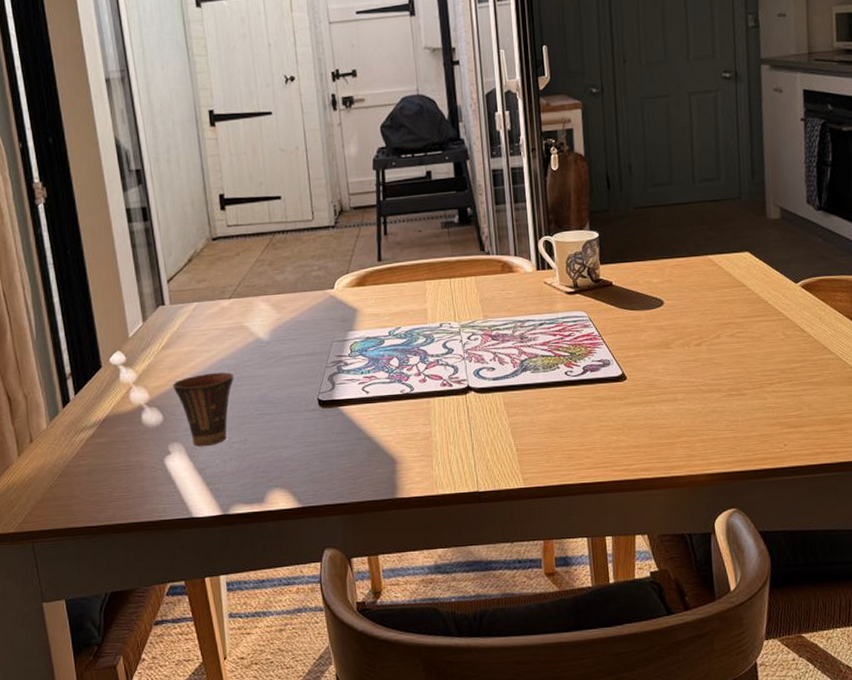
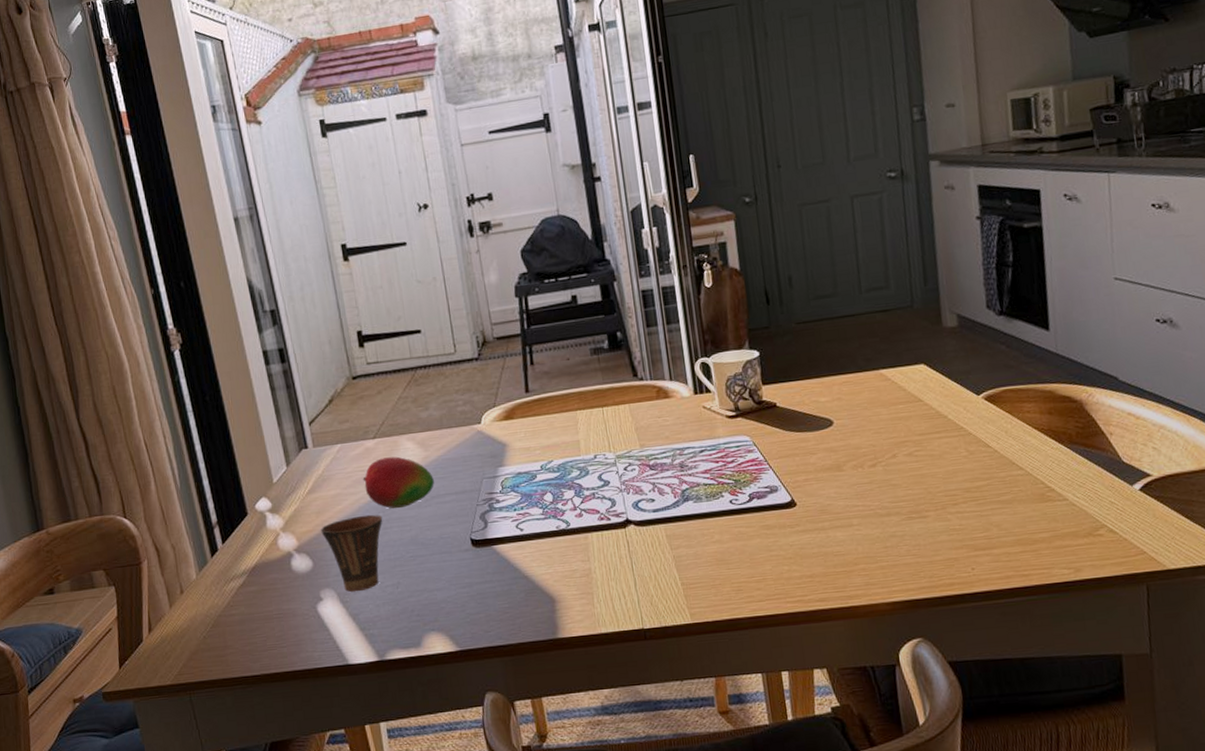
fruit: none [216,317,286,367] -> present [362,456,434,509]

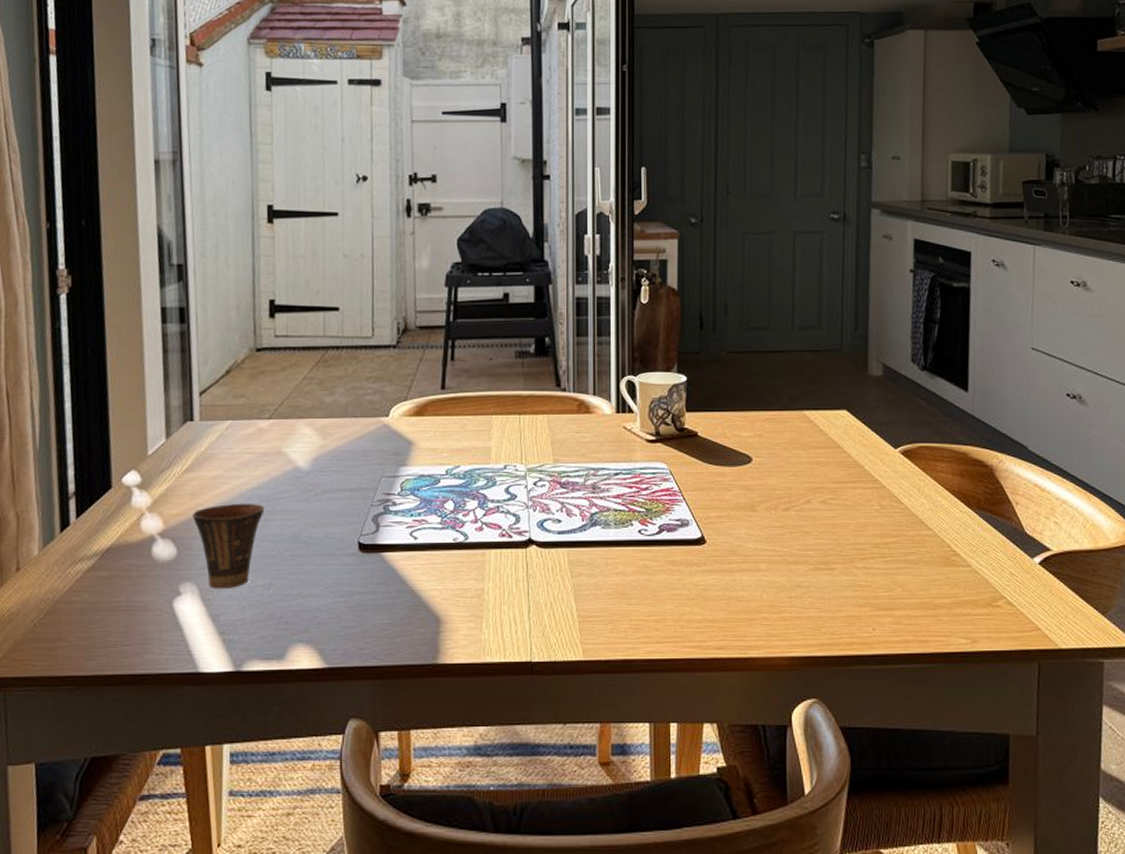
fruit: present [362,456,434,509] -> none [249,442,328,499]

